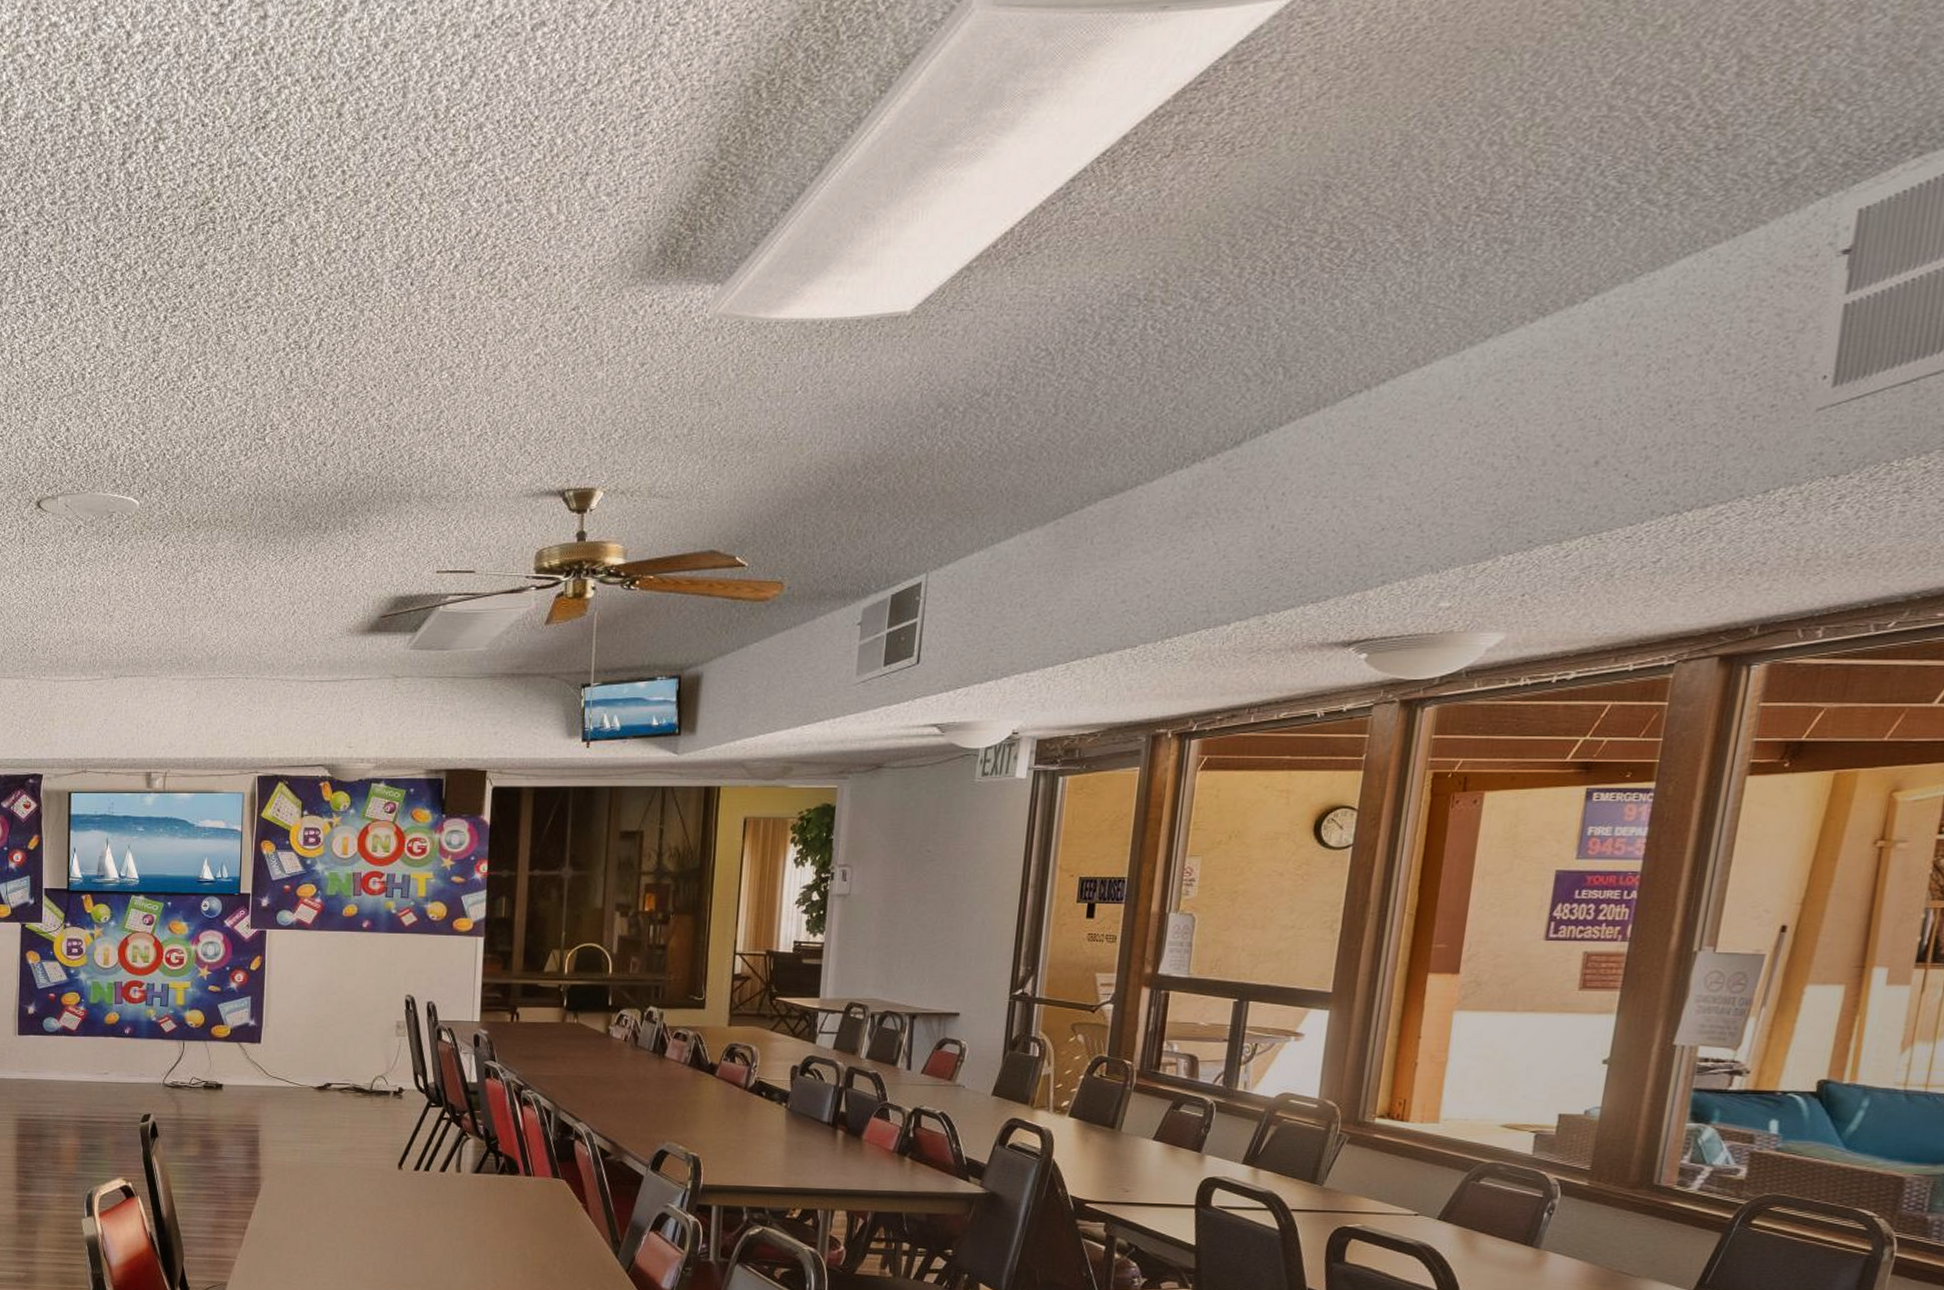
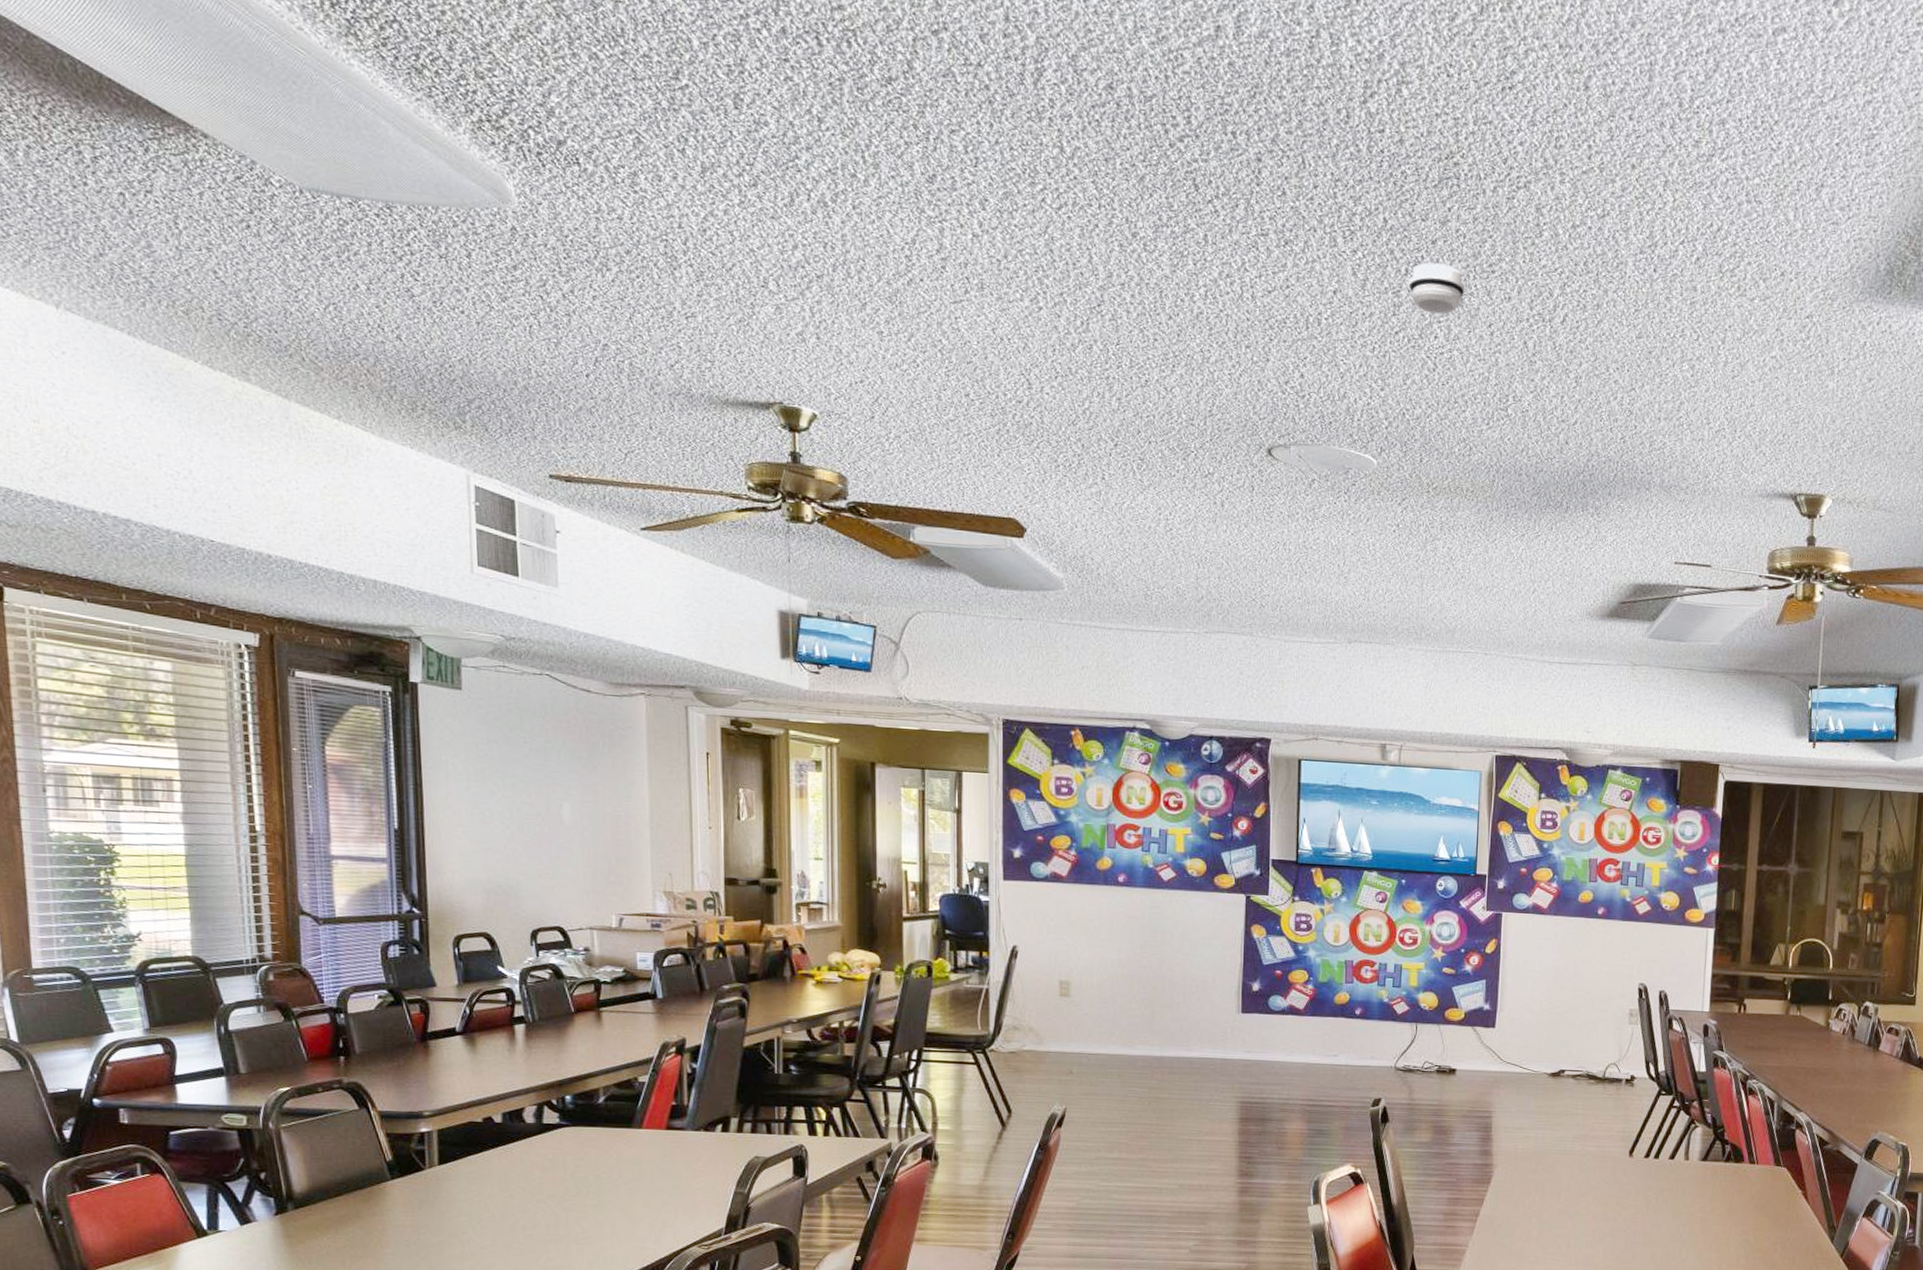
smoke detector: none [167,306,222,355] -> present [1408,262,1466,315]

